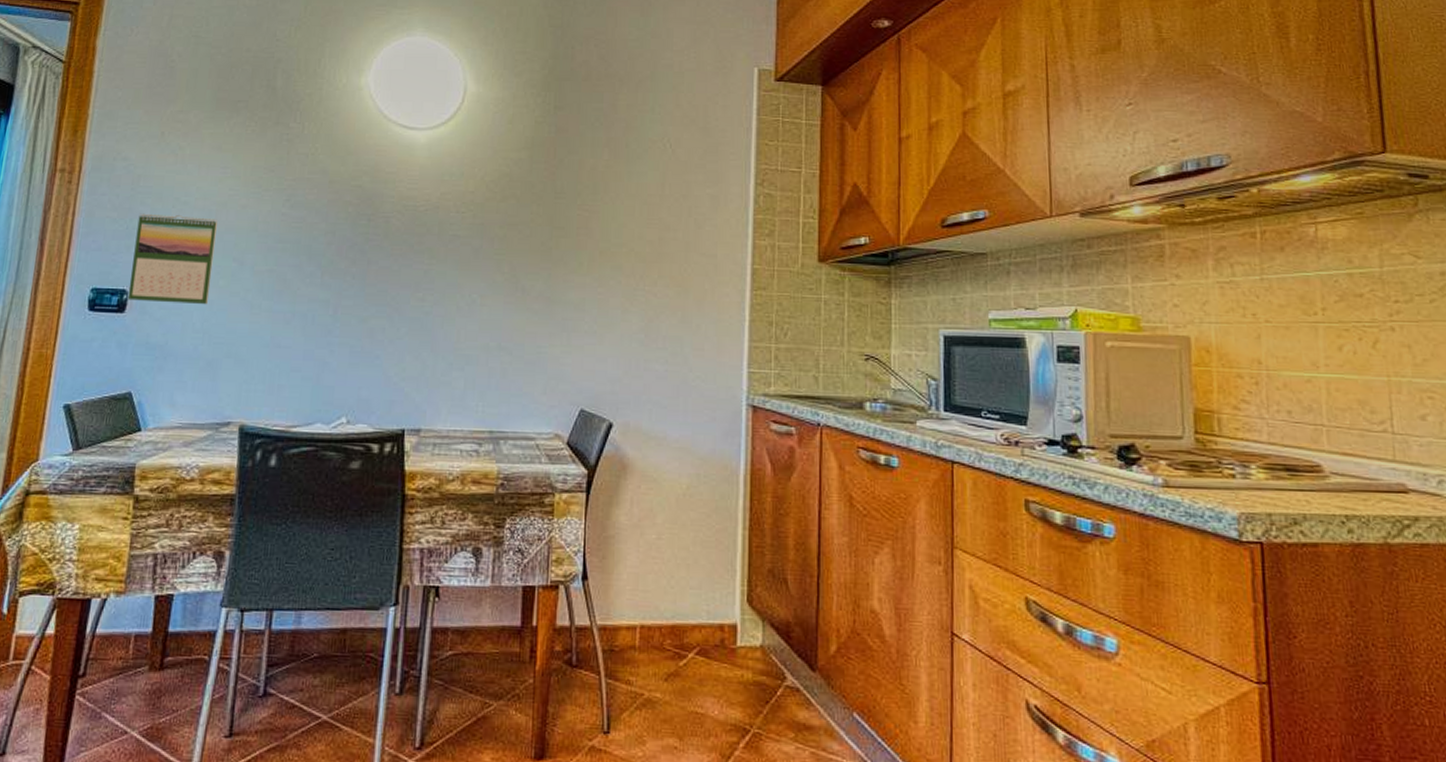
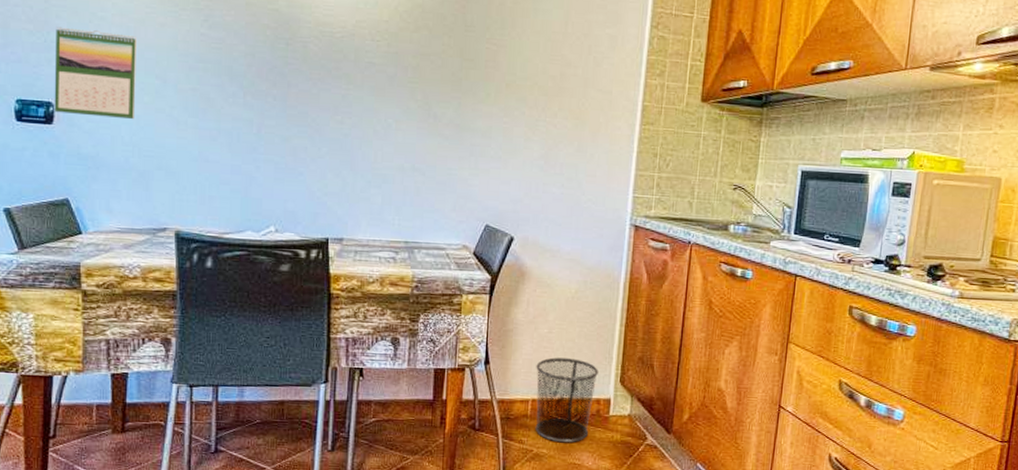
waste bin: none [644,570,720,685] -> present [535,357,598,443]

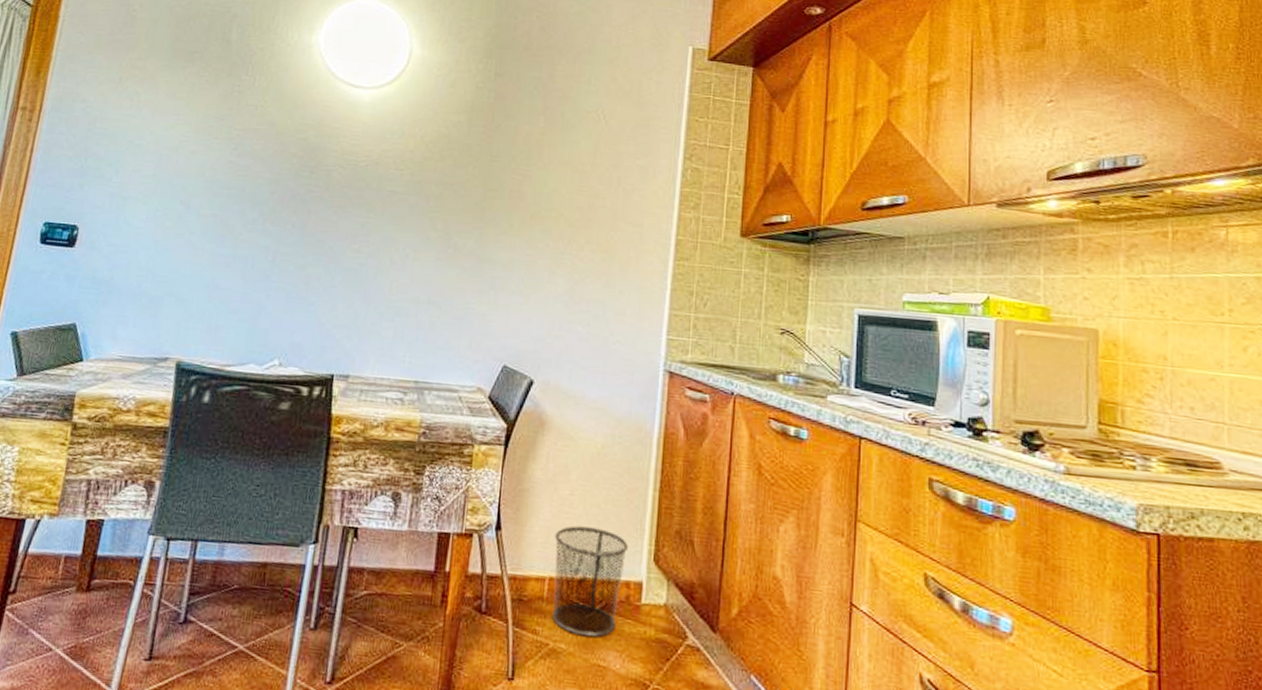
calendar: present [54,27,136,120] -> none [78,153,167,245]

